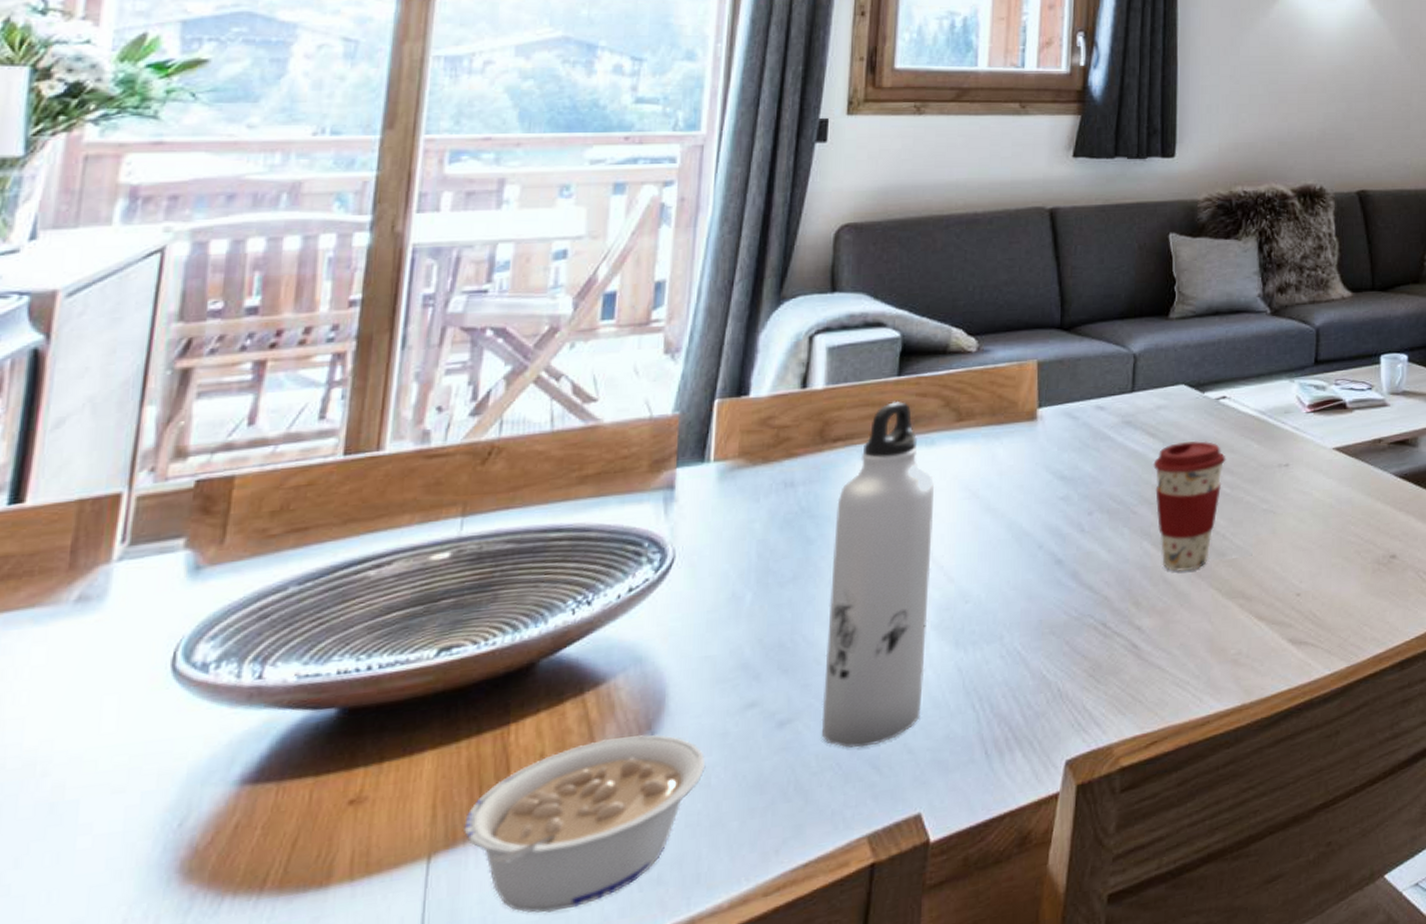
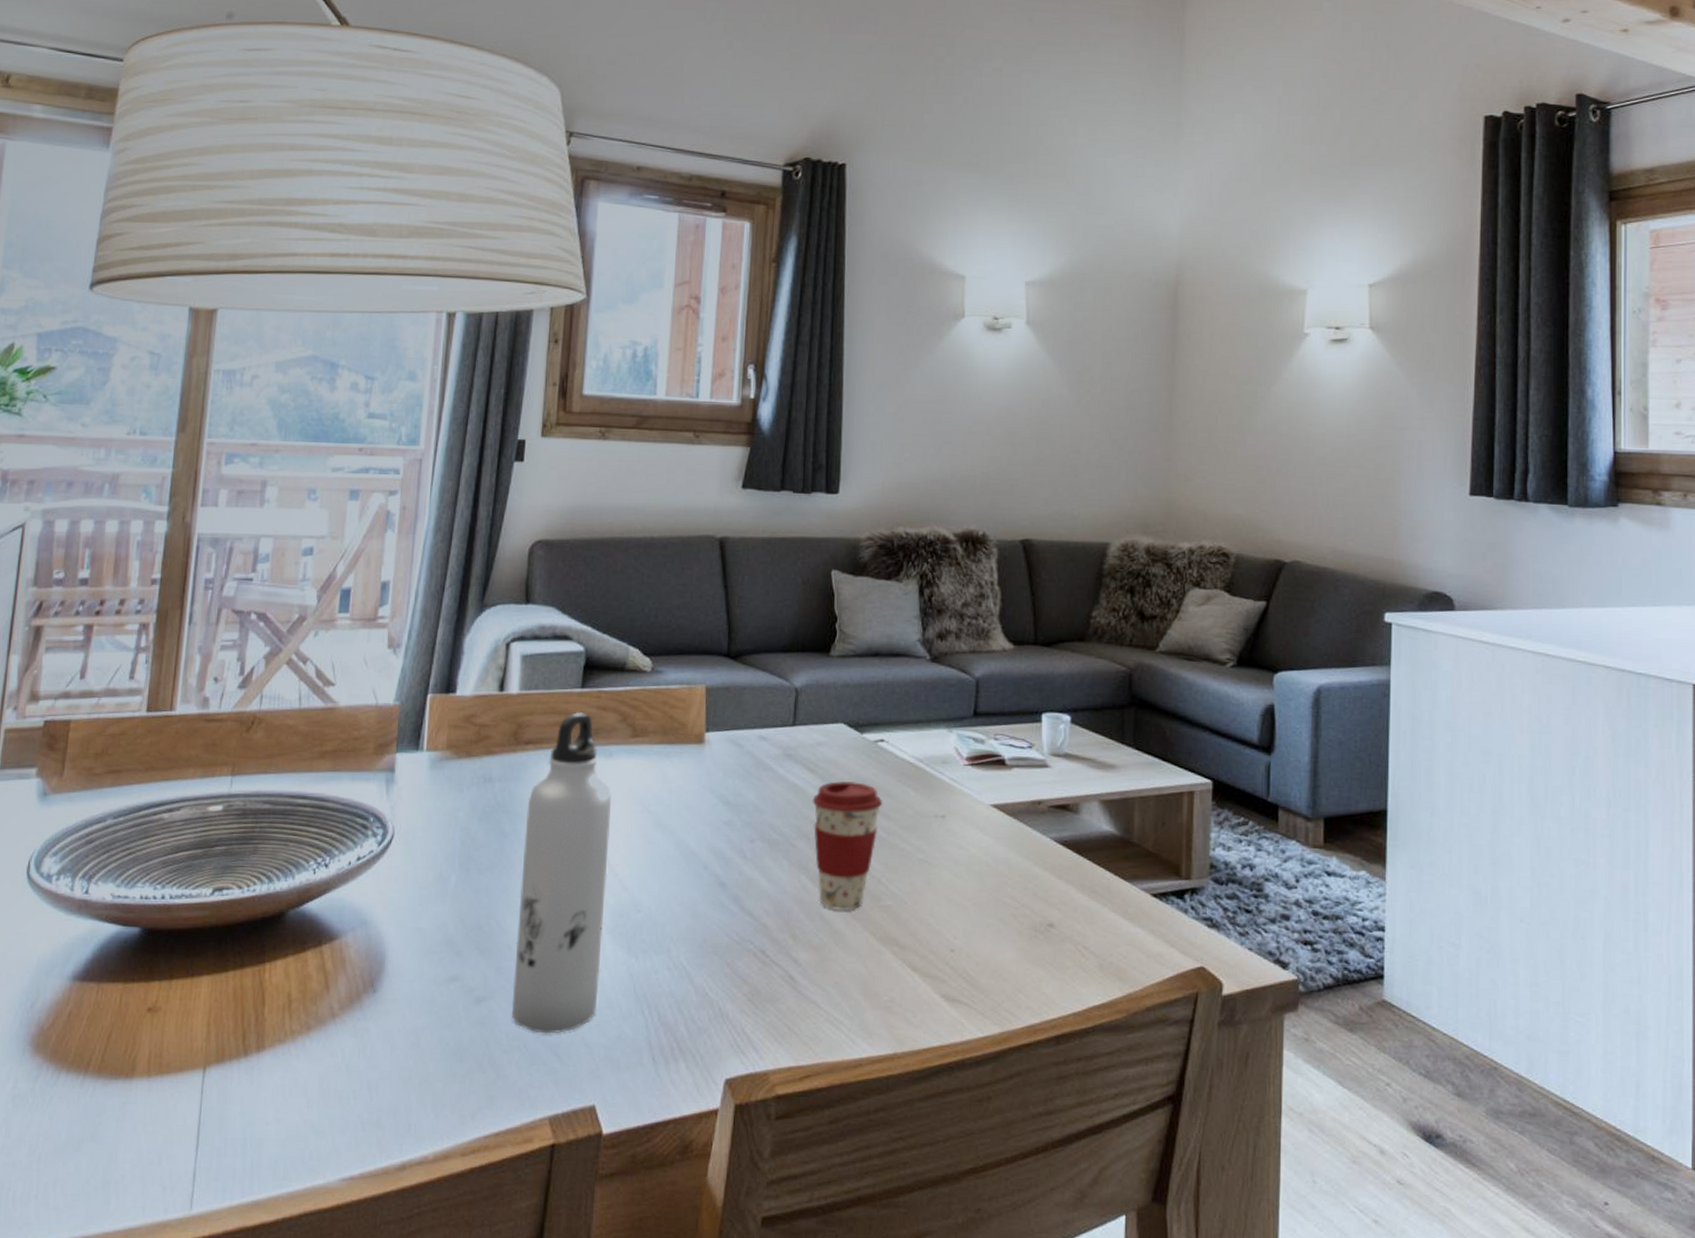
legume: present [464,734,706,913] -> none [230,988,416,1135]

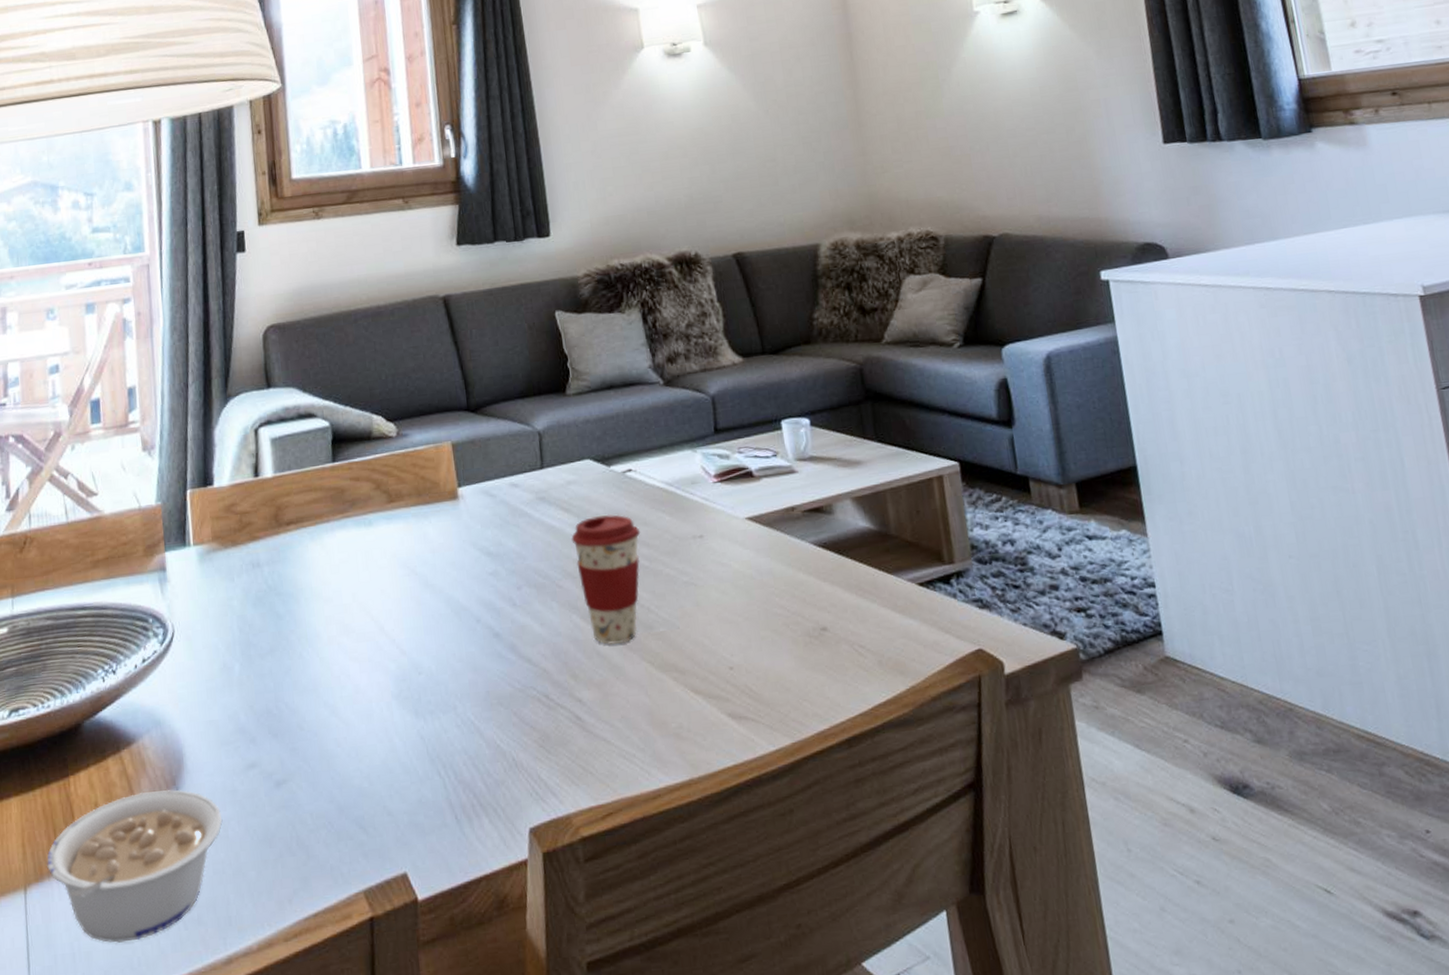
legume: none [230,988,416,1135] -> present [47,789,223,943]
water bottle: present [512,711,611,1034] -> none [297,485,394,808]

